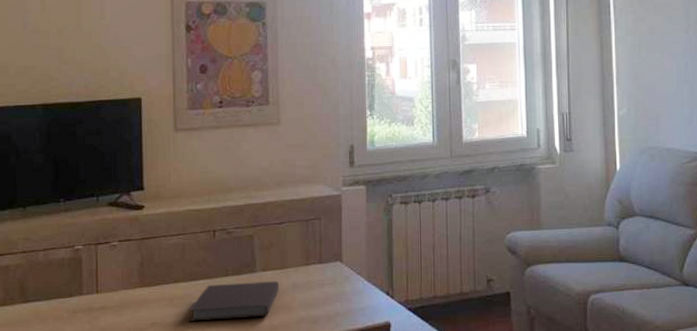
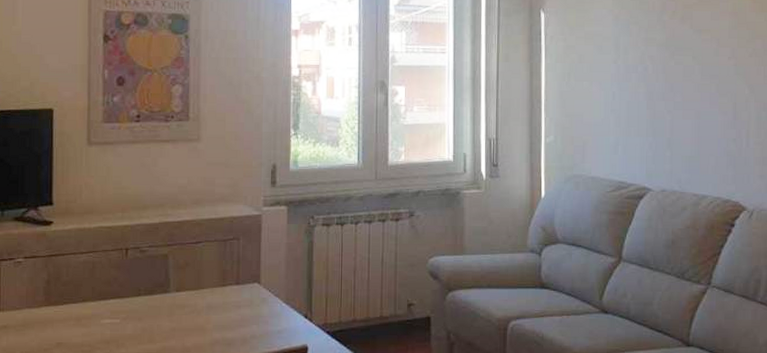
notebook: present [189,281,279,322] -> none [97,301,193,343]

